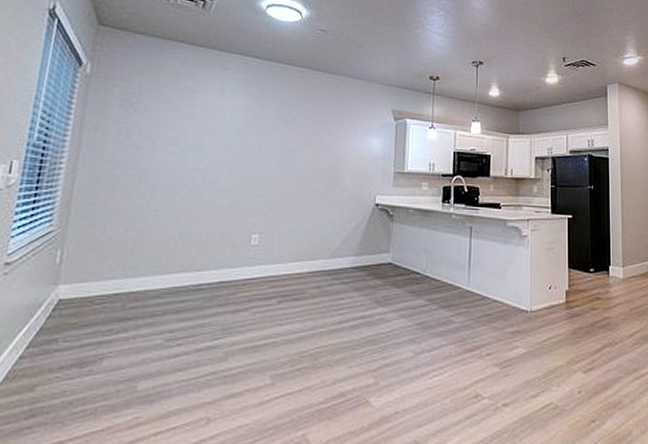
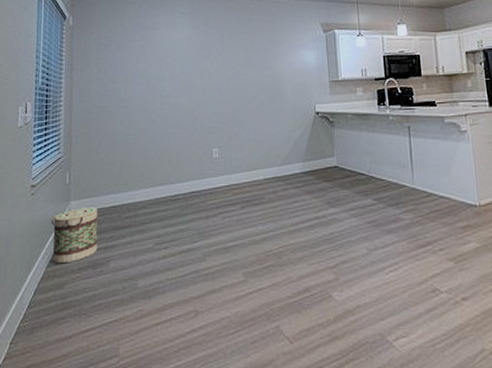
basket: none [23,294,95,361] -> present [51,207,98,264]

